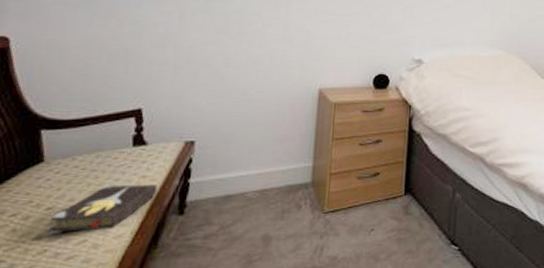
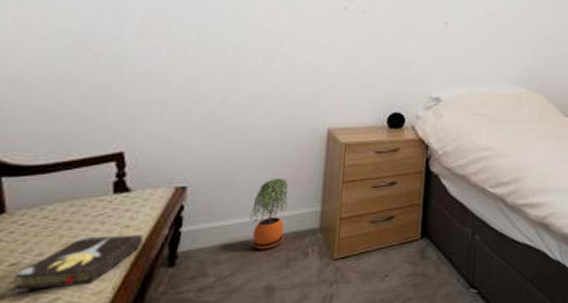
potted plant: none [249,135,284,201] -> present [249,179,289,250]

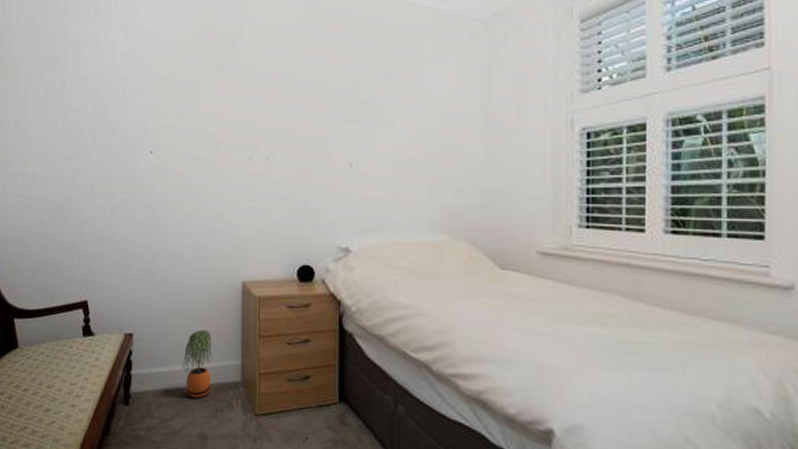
hardback book: present [11,234,144,293] -> none [26,371,106,414]

